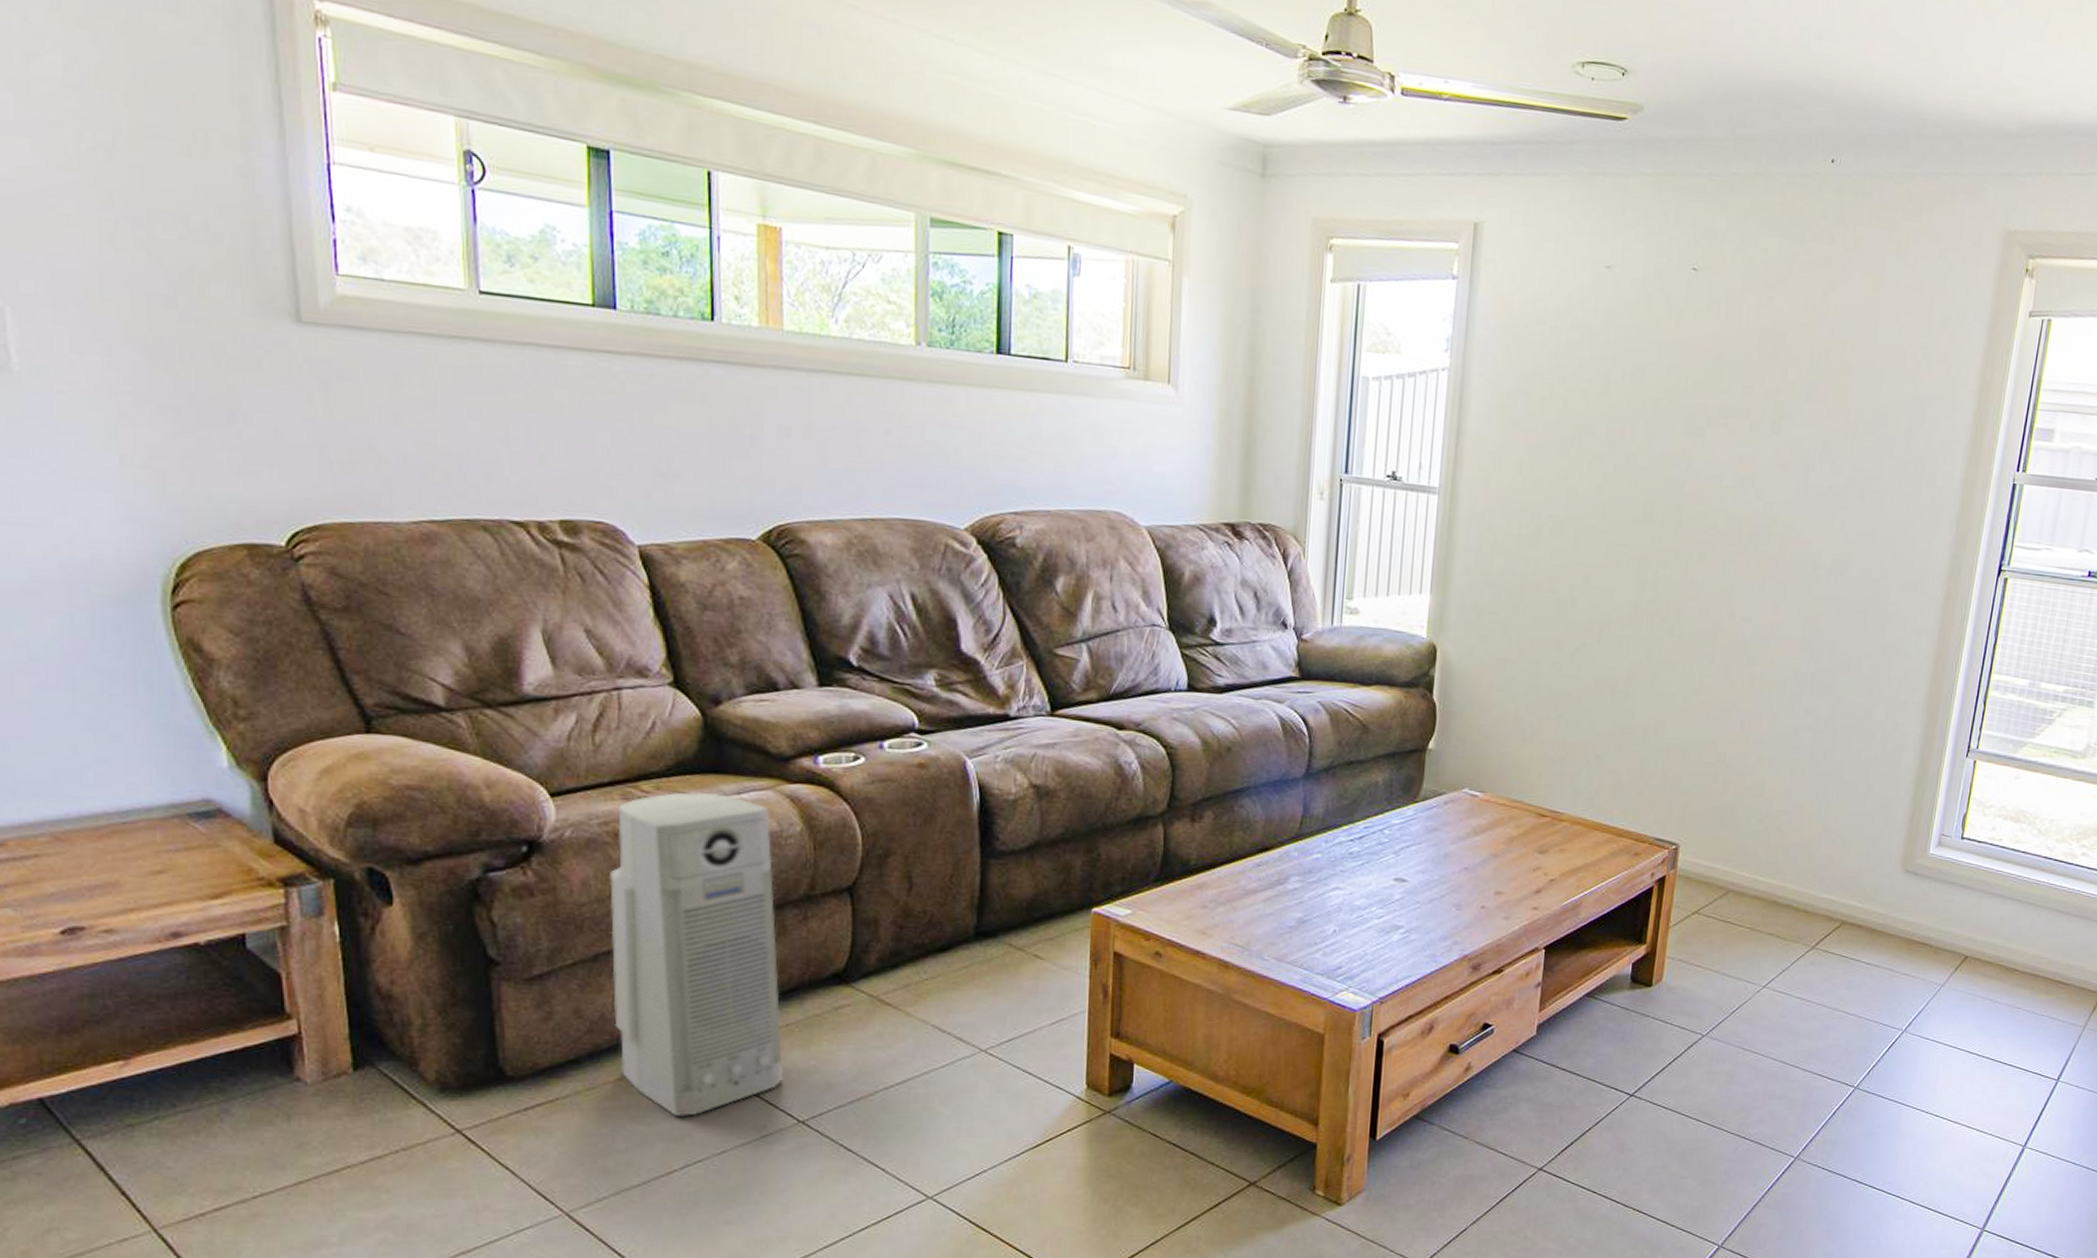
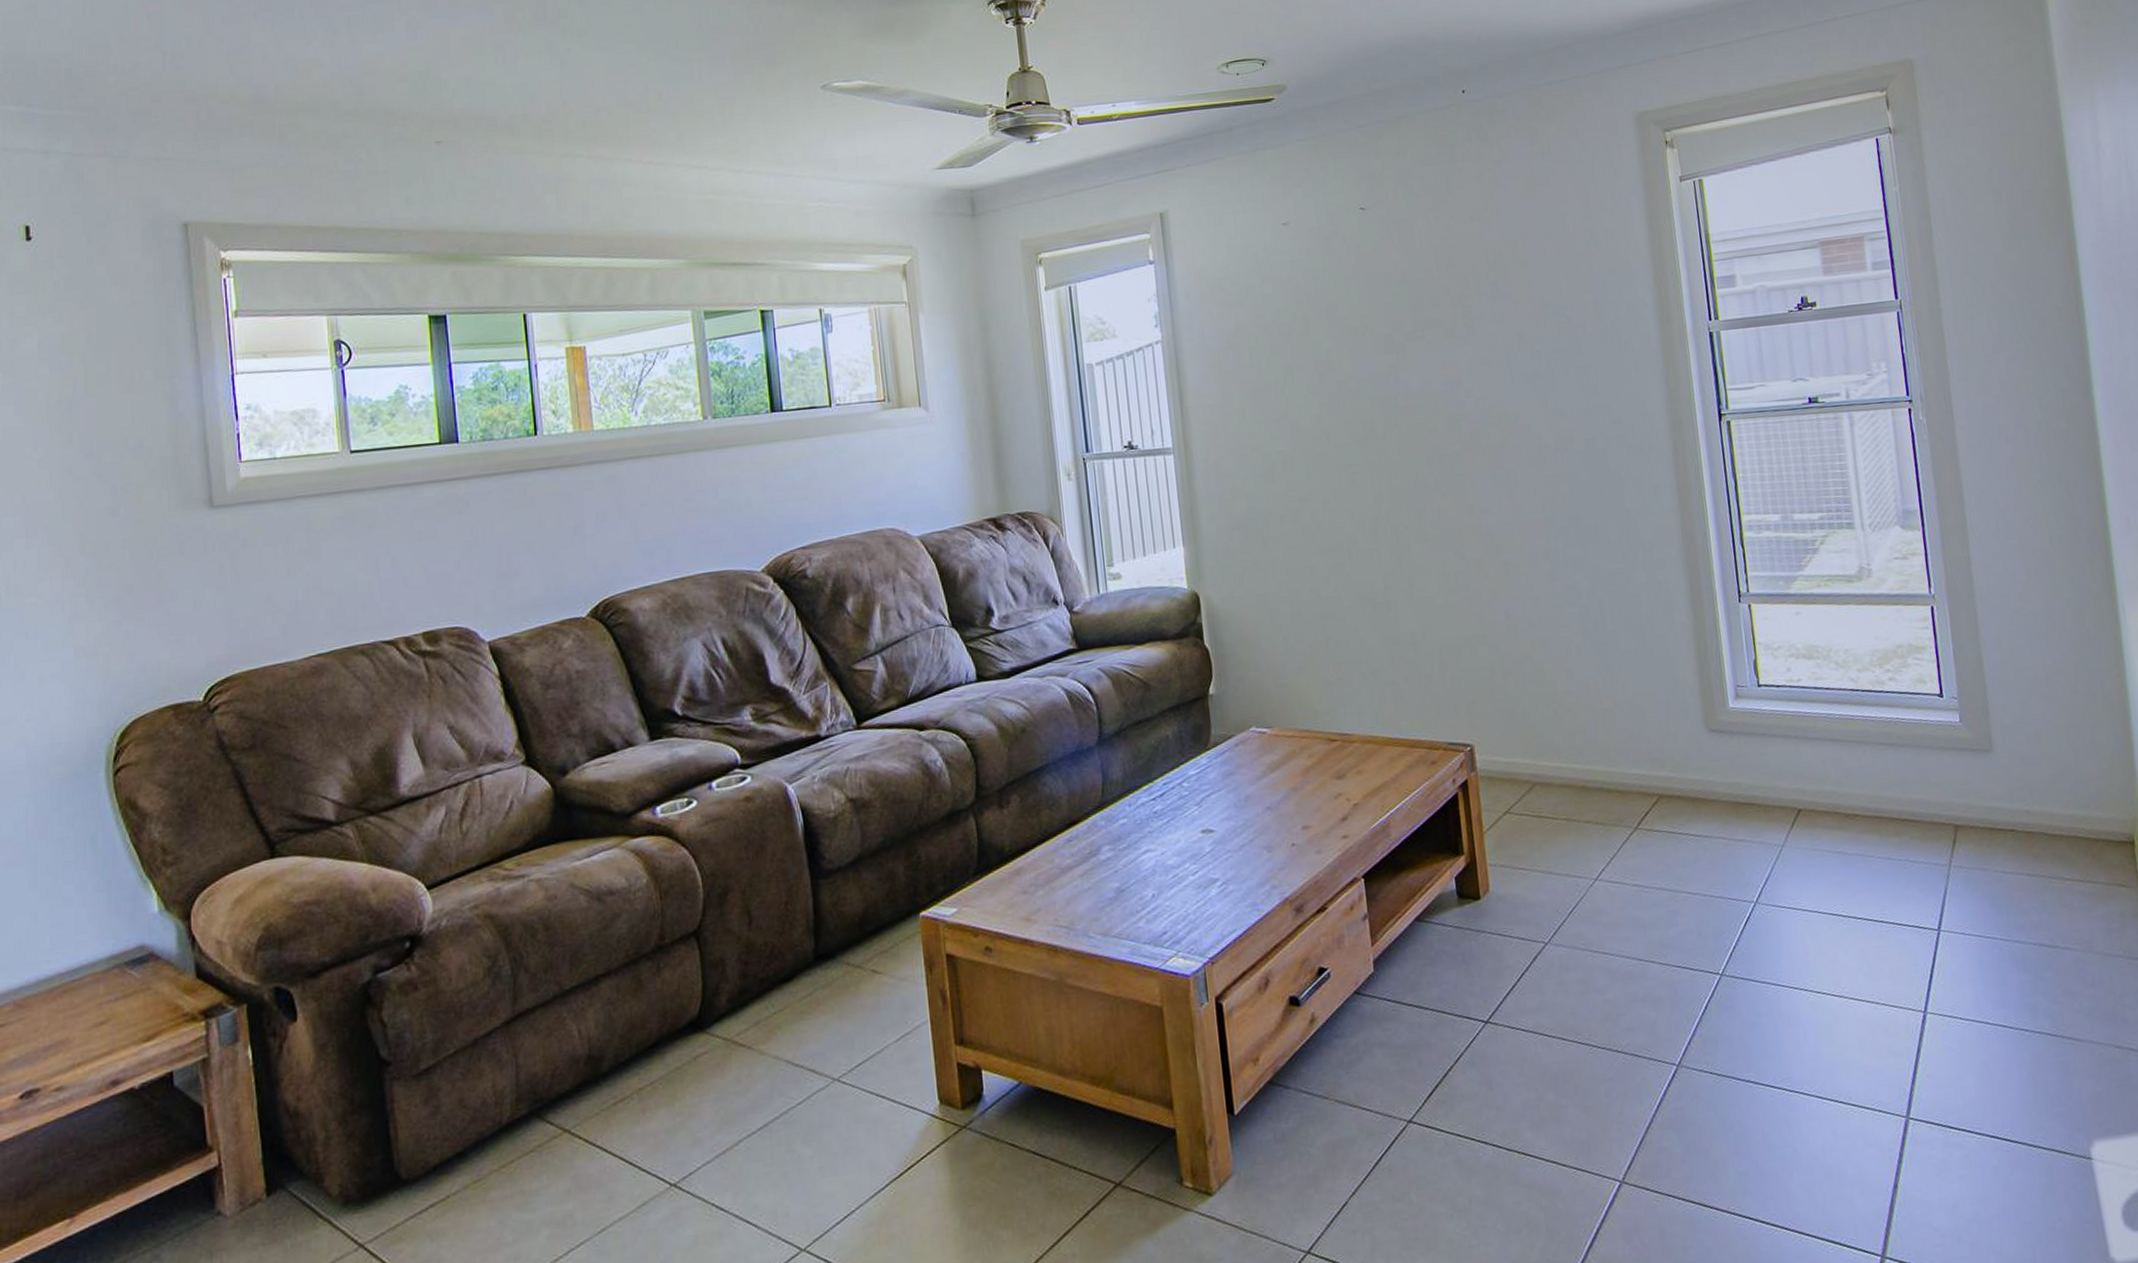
air purifier: present [610,791,784,1116] -> none [482,860,653,1198]

